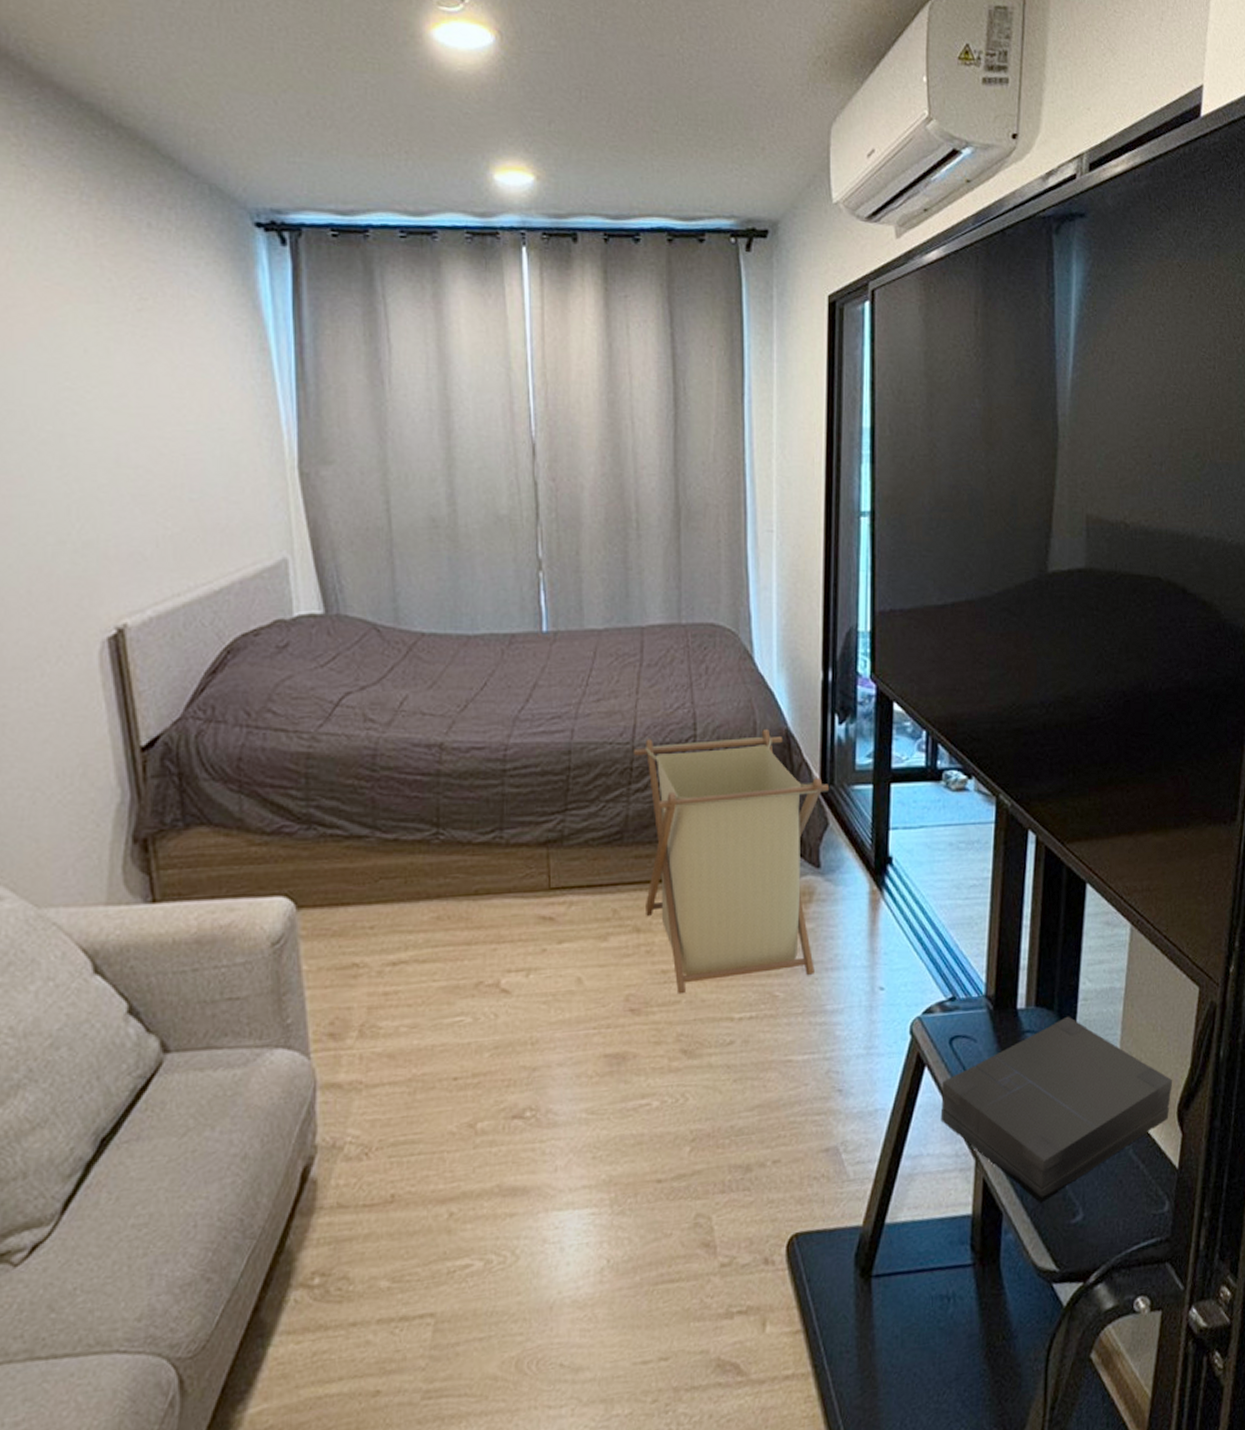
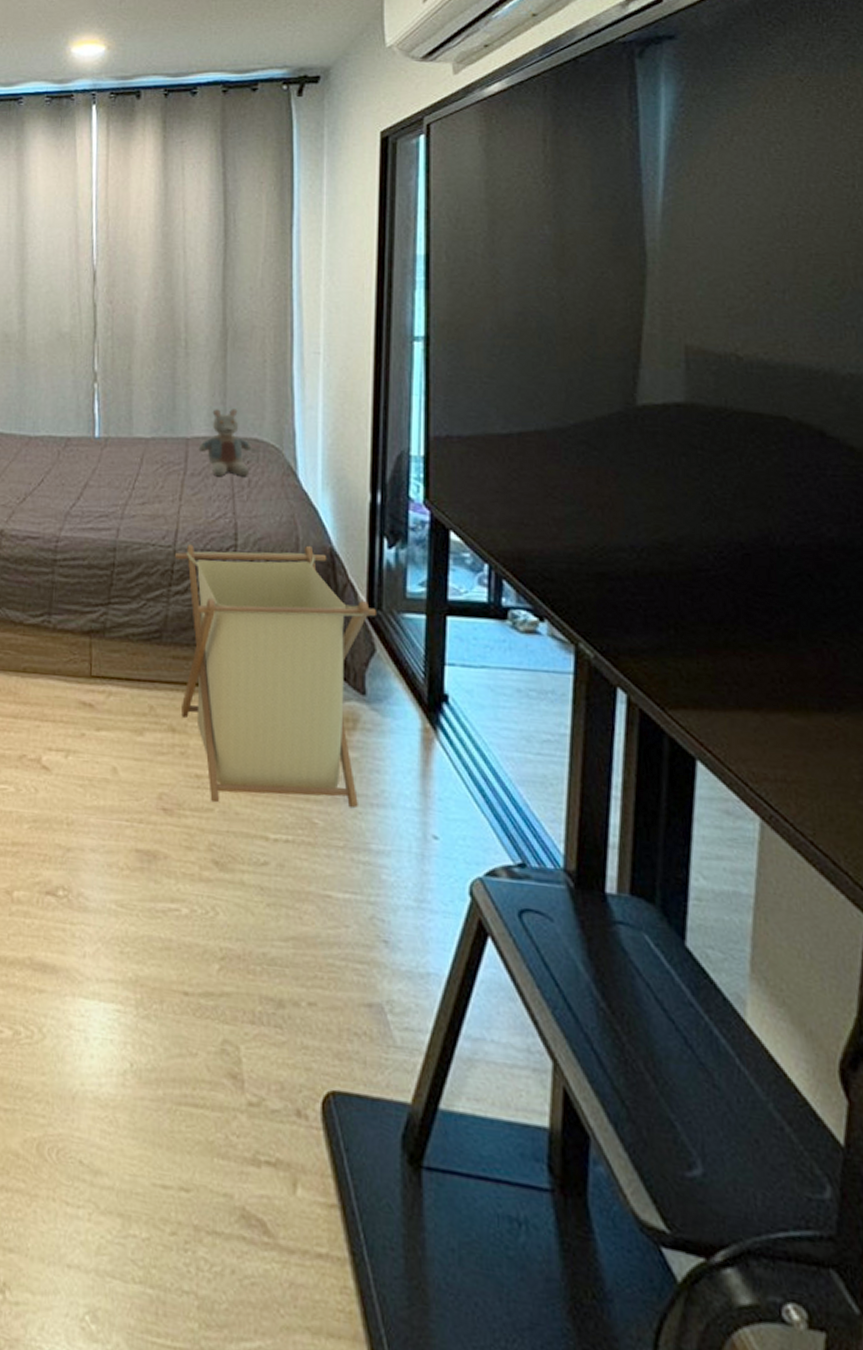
stuffed animal: none [654,593,708,666] -> present [198,408,252,477]
game console: present [940,1016,1173,1204] -> none [507,915,831,1140]

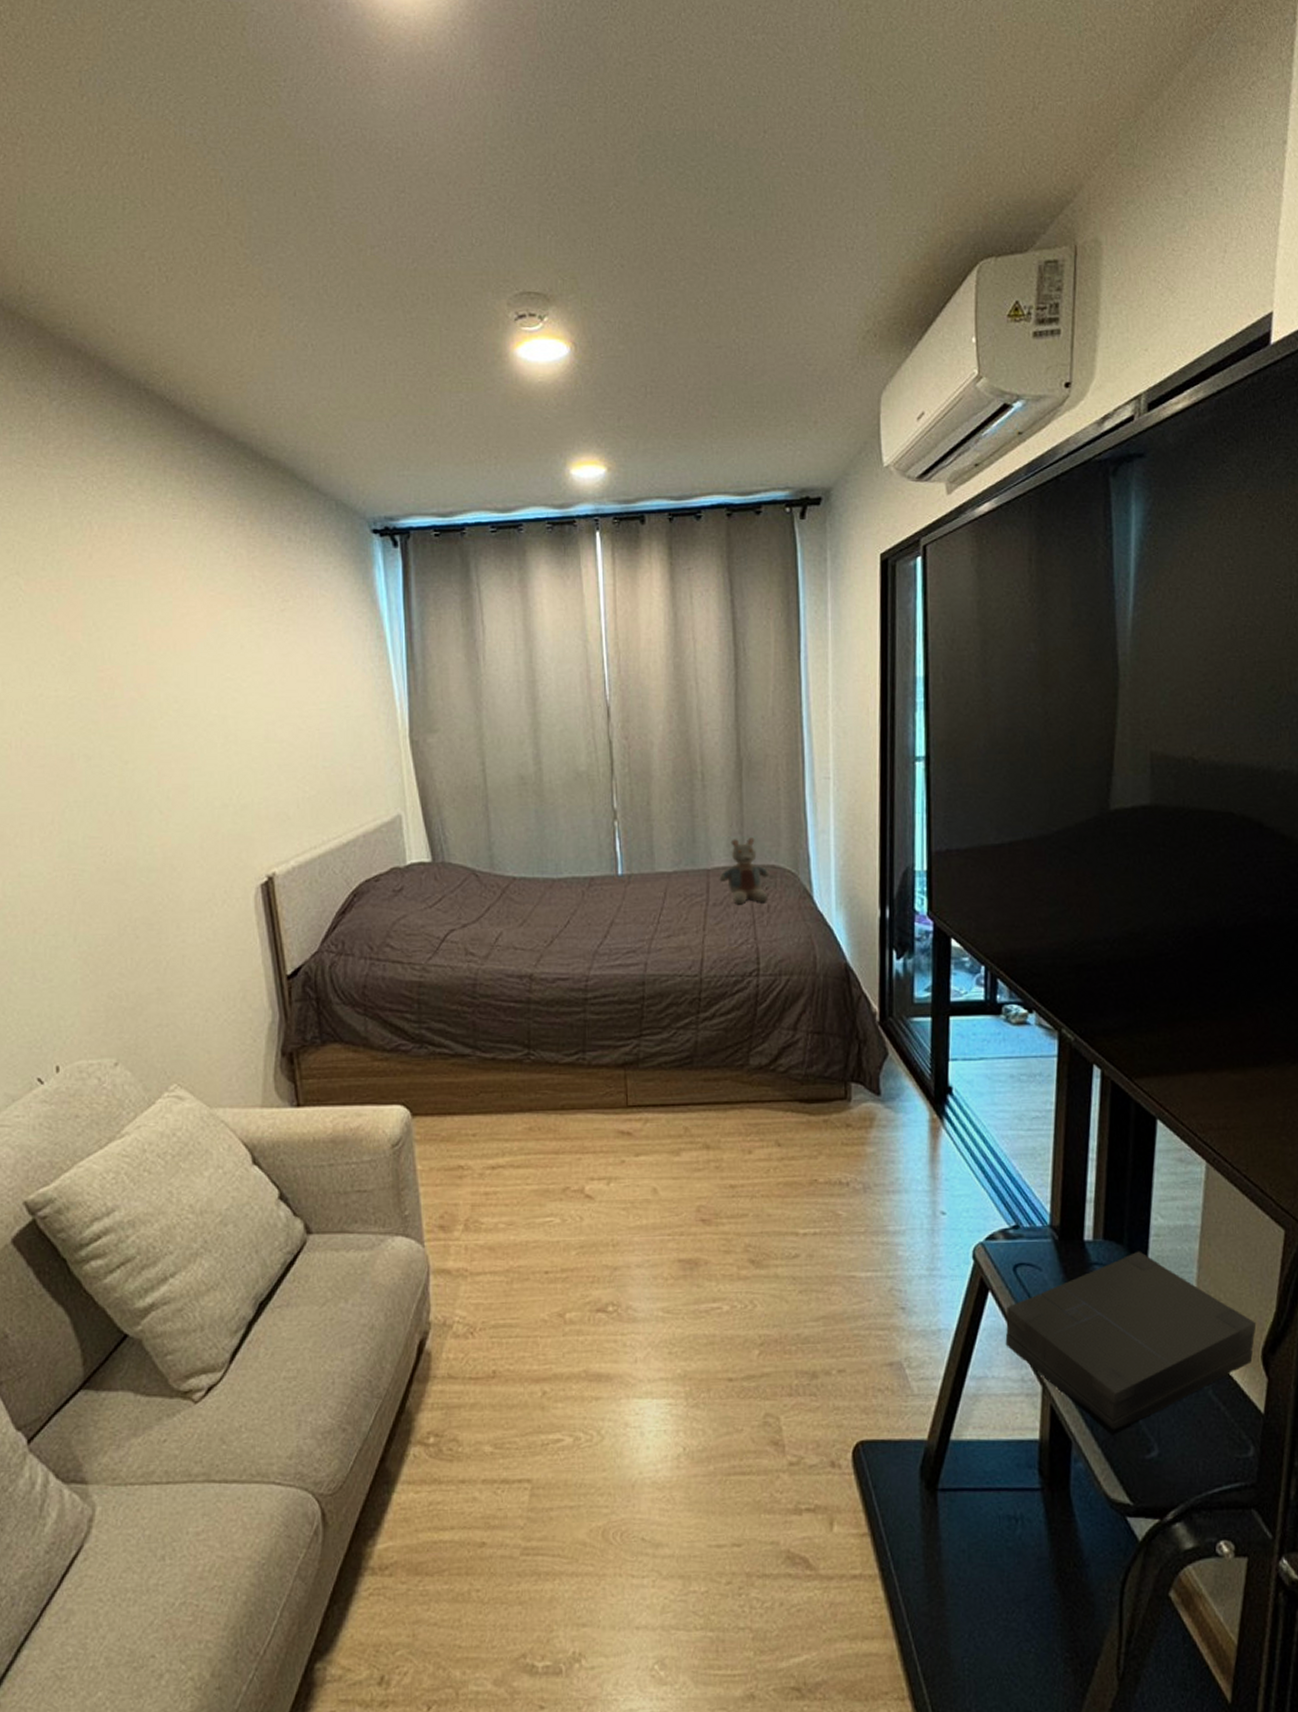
laundry basket: present [175,544,377,808] -> none [702,963,889,1208]
game console: none [507,915,831,1140] -> present [1005,1251,1257,1435]

